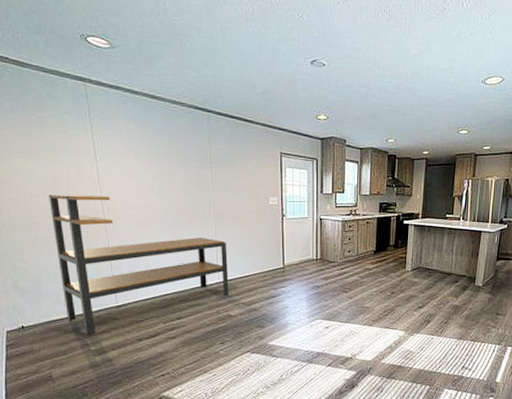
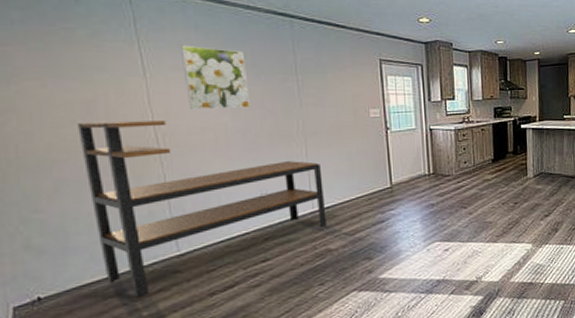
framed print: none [122,133,173,191] -> present [180,45,250,110]

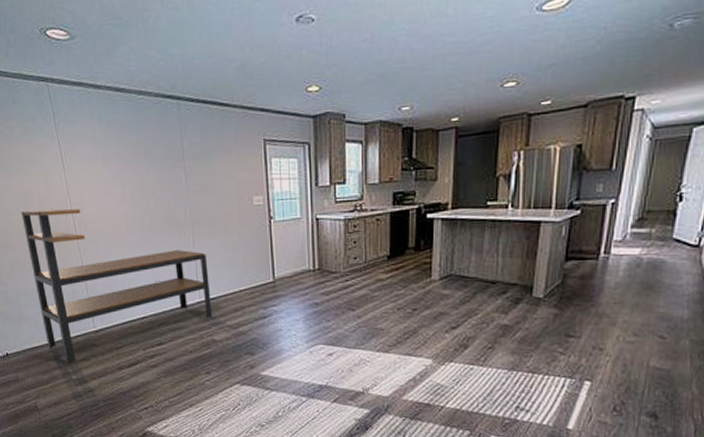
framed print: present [180,45,250,110] -> none [87,136,145,198]

